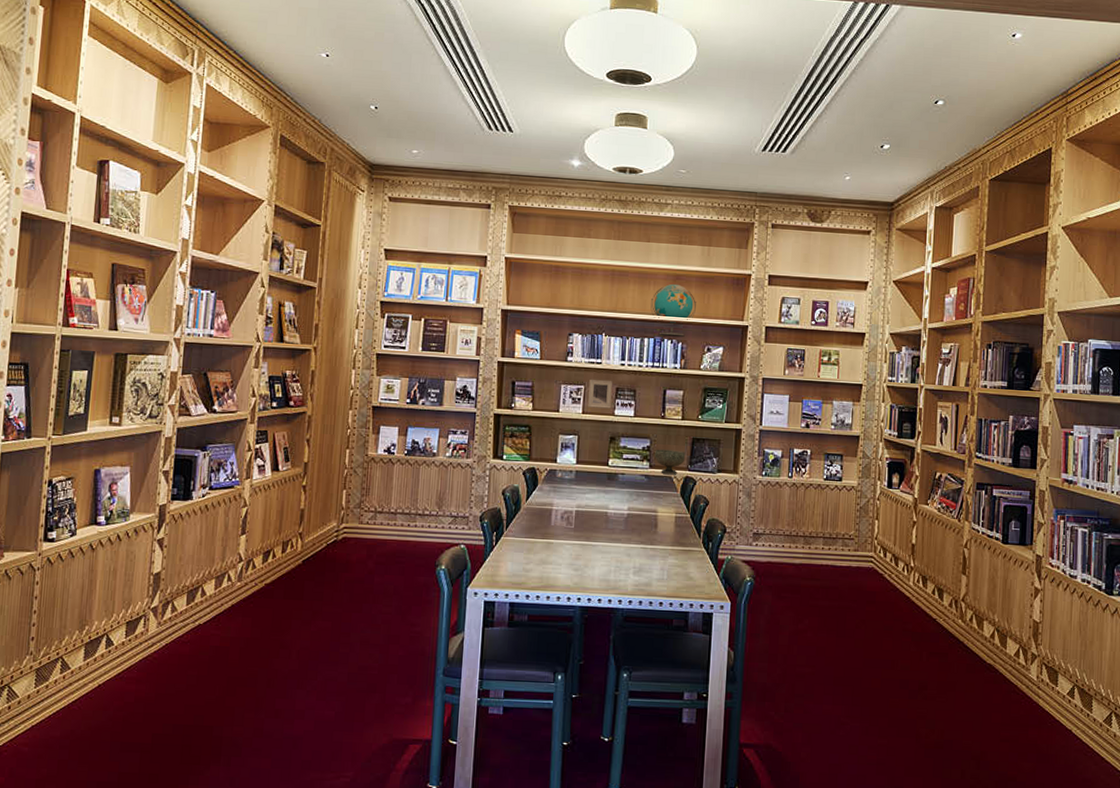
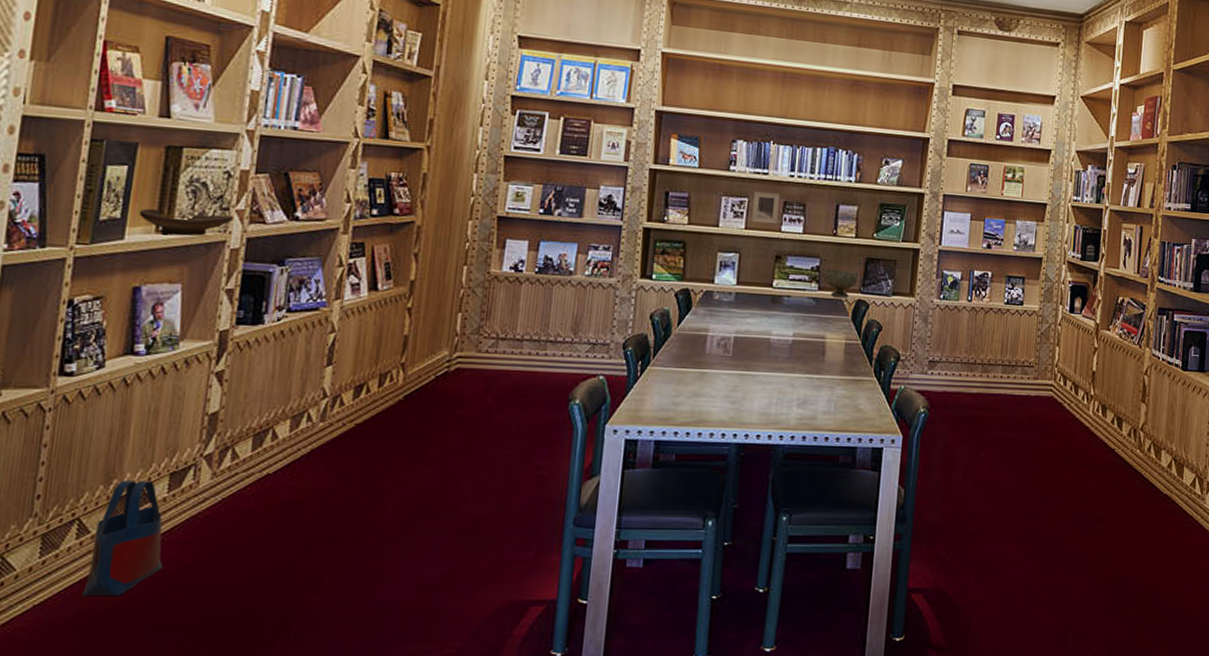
tote bag: none [66,627,124,722] -> present [82,481,164,597]
decorative bowl: none [97,405,166,428] -> present [139,208,233,237]
globe: present [650,283,696,338] -> none [824,89,875,149]

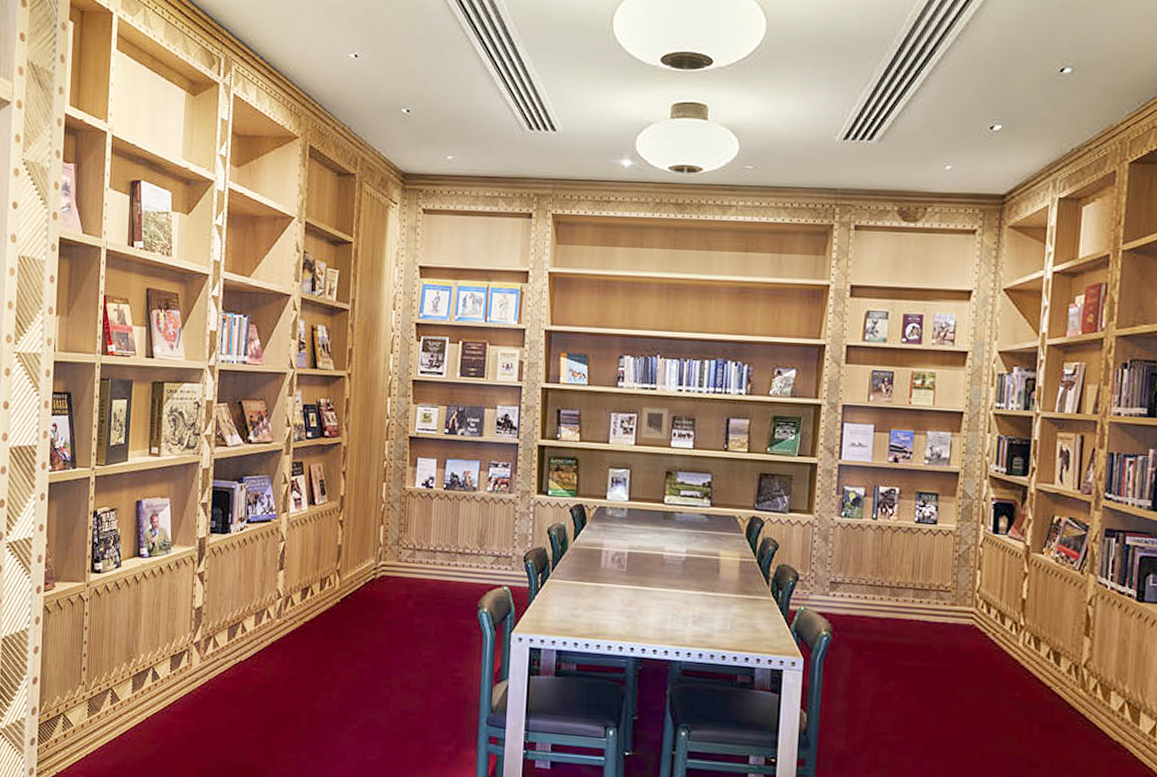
tote bag: present [82,481,164,597] -> none [118,660,171,754]
decorative bowl: present [139,208,233,237] -> none [137,435,203,459]
decorative bowl: present [824,269,859,297] -> none [716,485,752,514]

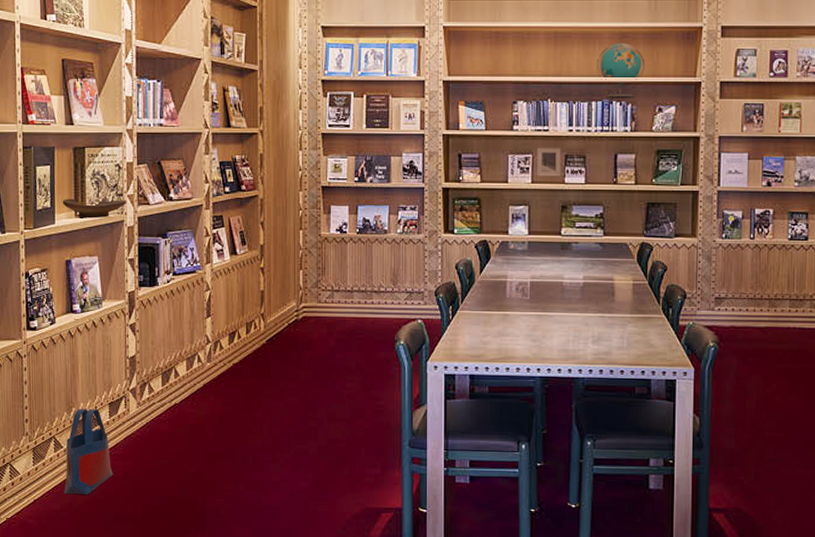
tote bag: none [118,660,171,754] -> present [64,409,114,495]
decorative bowl: none [137,435,203,459] -> present [62,198,126,219]
globe: none [712,297,765,359] -> present [597,42,645,99]

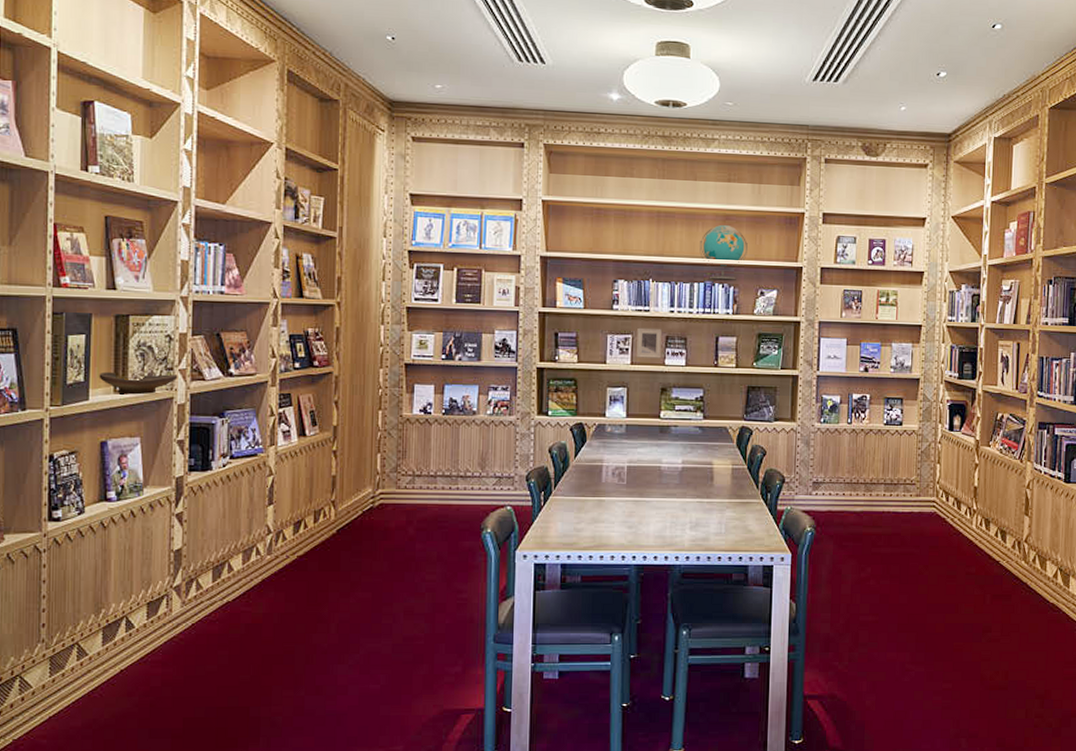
tote bag: present [64,409,114,495] -> none [87,610,150,709]

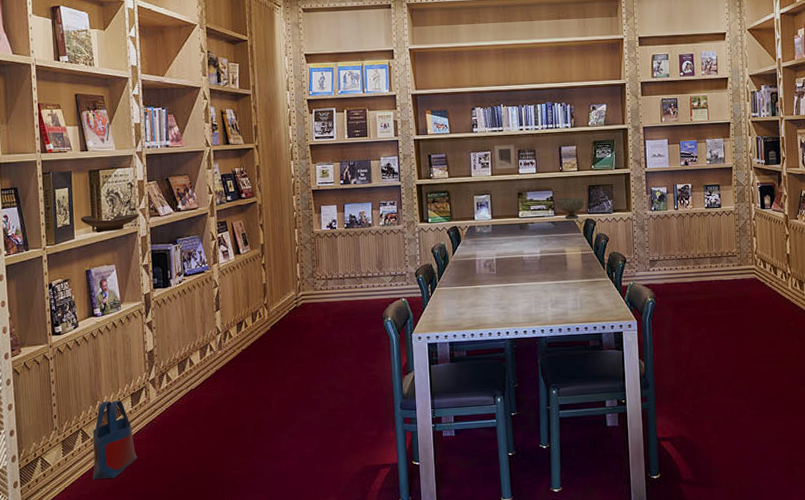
tote bag: none [87,610,150,709] -> present [92,400,138,480]
globe: present [699,224,748,281] -> none [539,54,579,101]
decorative bowl: none [708,399,741,424] -> present [557,197,584,219]

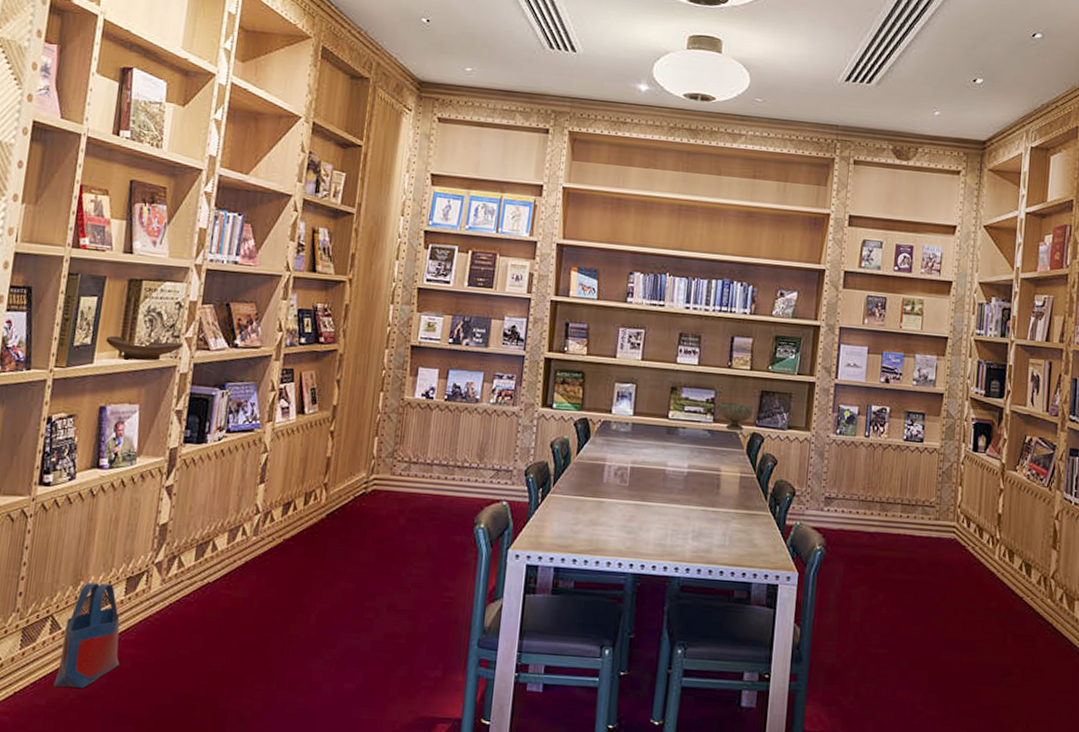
picture frame: present [494,144,515,170] -> none [648,322,676,356]

